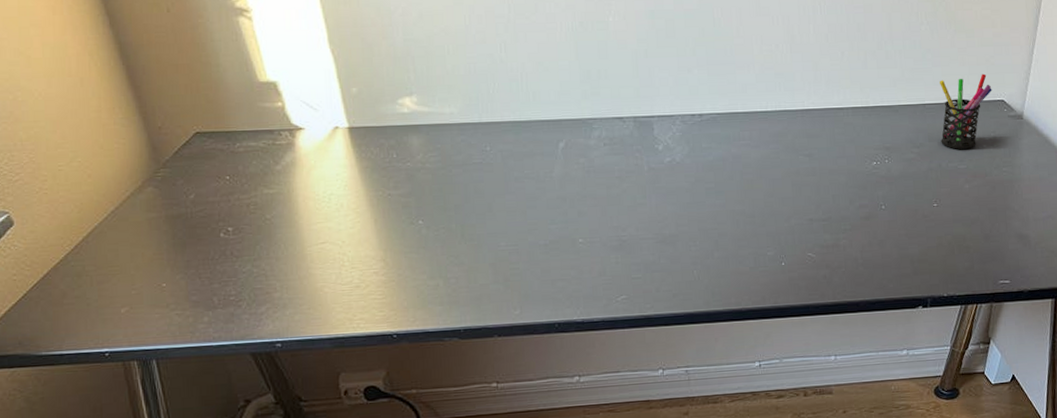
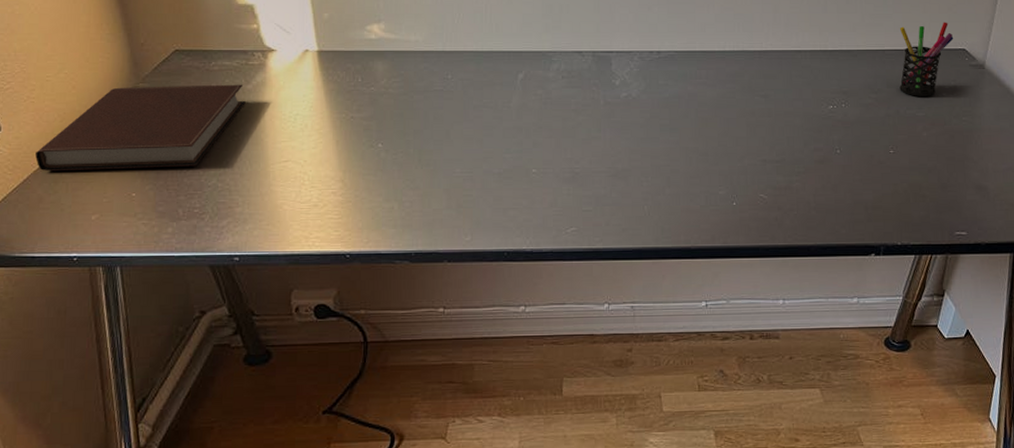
notebook: none [54,165,276,265] -> present [35,84,246,171]

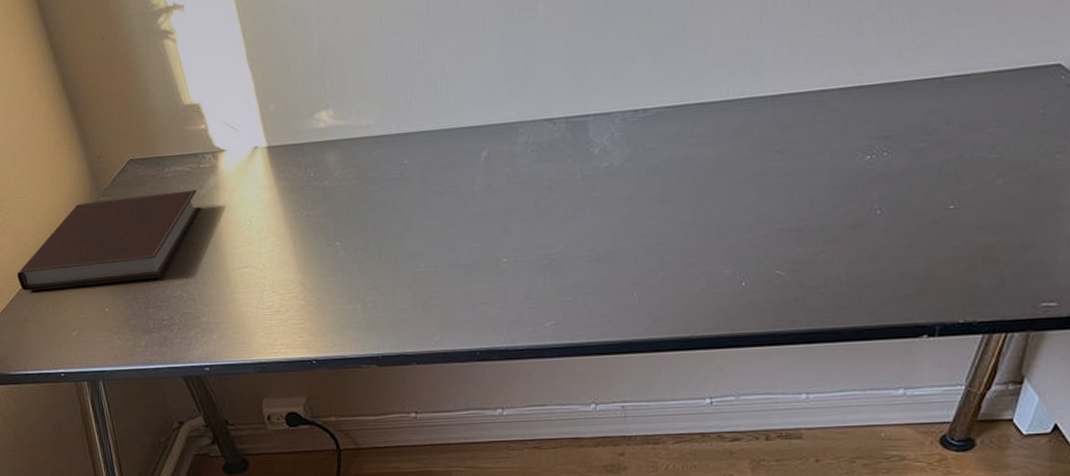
pen holder: present [899,22,954,96] -> none [964,30,1044,134]

